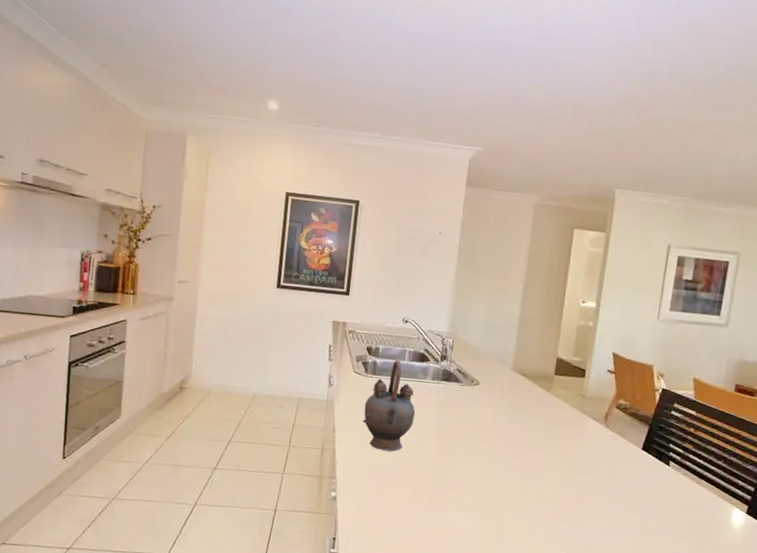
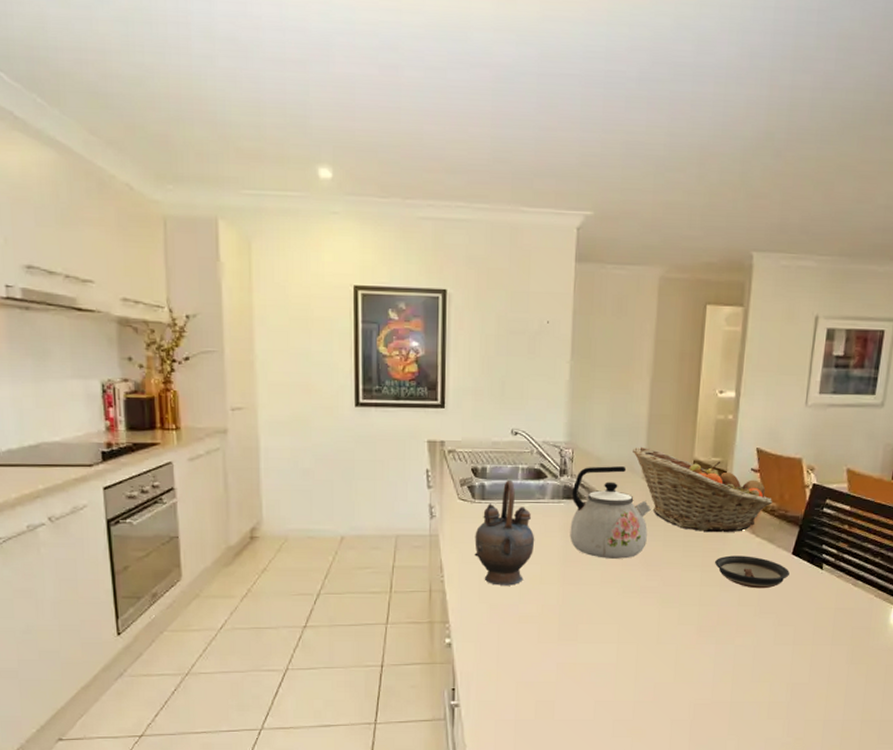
kettle: none [445,355,518,438] -> present [570,466,651,559]
fruit basket: none [504,342,625,425] -> present [633,446,772,533]
saucer: none [571,444,639,479] -> present [714,555,790,589]

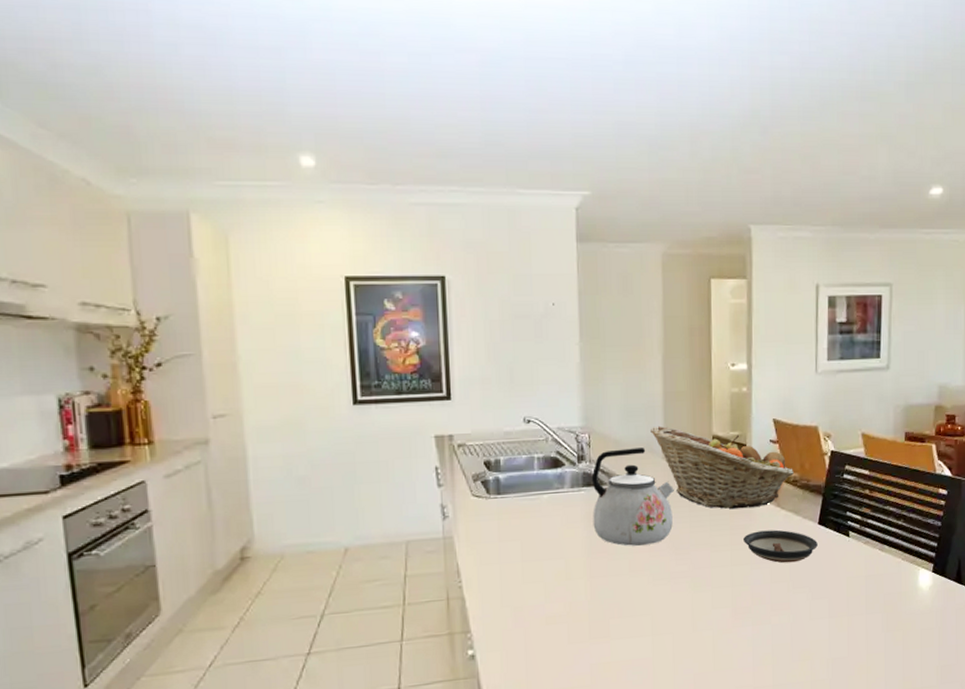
teapot: present [474,479,535,586] -> none [492,470,557,586]

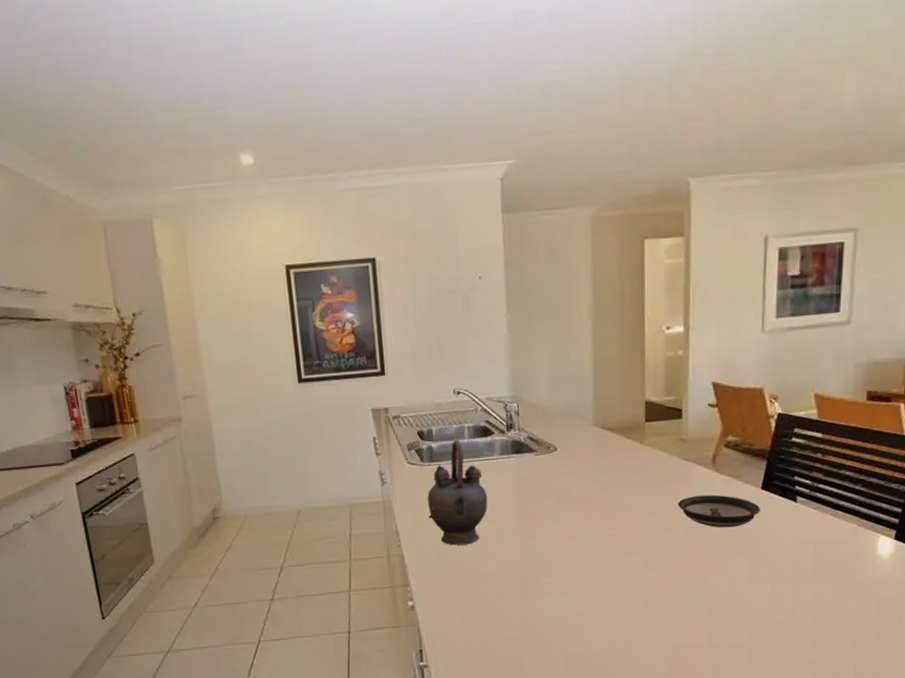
teapot: none [492,470,557,586] -> present [427,439,488,546]
kettle: present [591,448,674,546] -> none [520,415,605,510]
fruit basket: present [651,425,794,510] -> none [580,392,734,475]

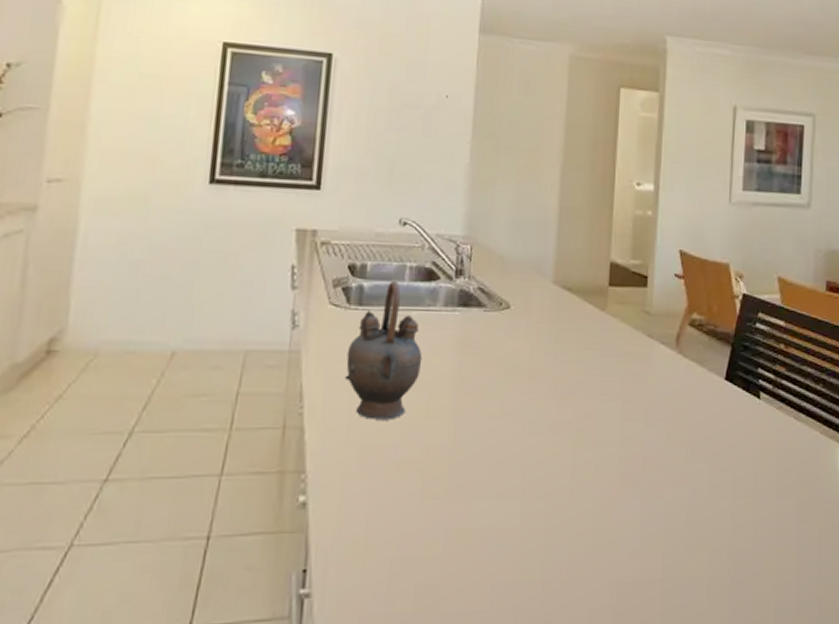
saucer: present [677,494,760,528] -> none [637,380,723,424]

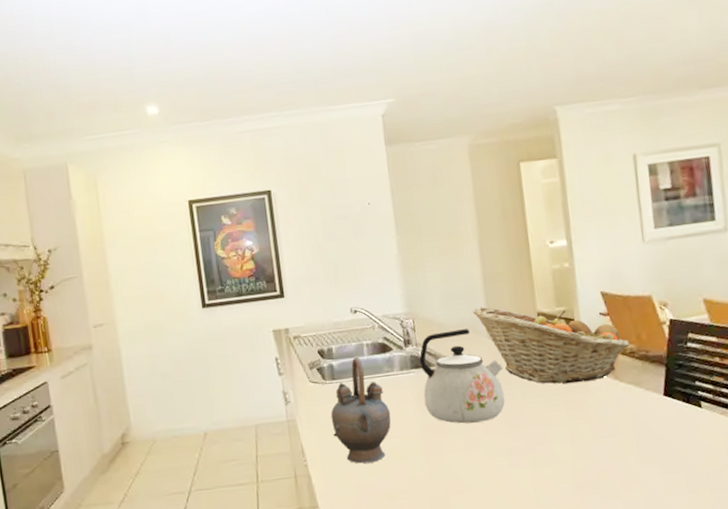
kettle: none [465,266,563,384] -> present [419,329,505,424]
fruit basket: none [541,244,699,352] -> present [473,306,630,384]

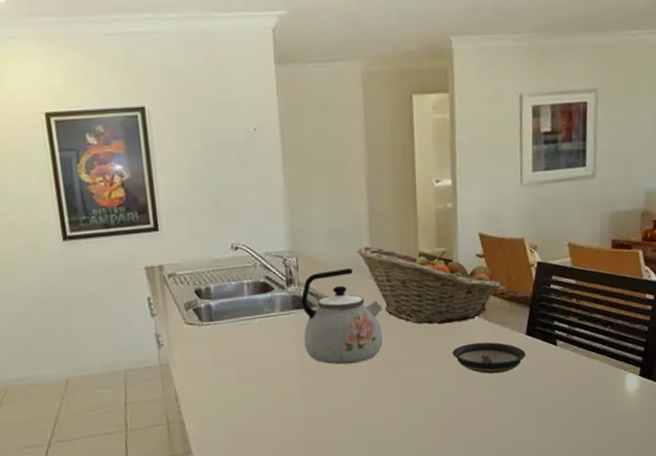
teapot: present [330,357,391,464] -> none [207,296,270,408]
saucer: none [580,402,666,437] -> present [451,342,526,374]

